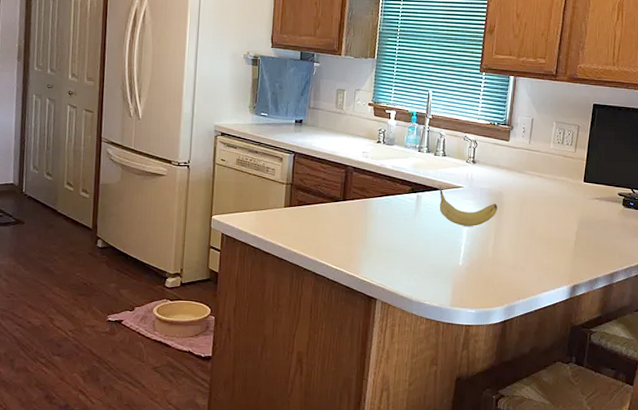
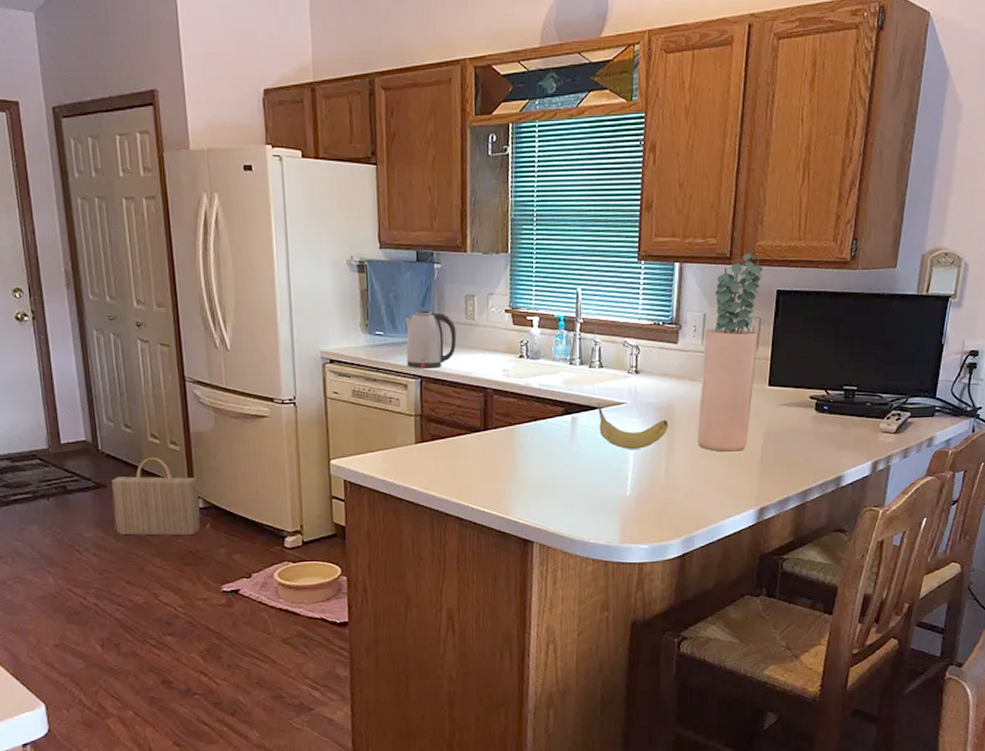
shopping bag: none [24,201,106,270] -> present [111,457,210,536]
kettle: none [284,99,327,146] -> present [405,310,457,369]
vase: none [521,64,583,235] -> present [697,242,764,452]

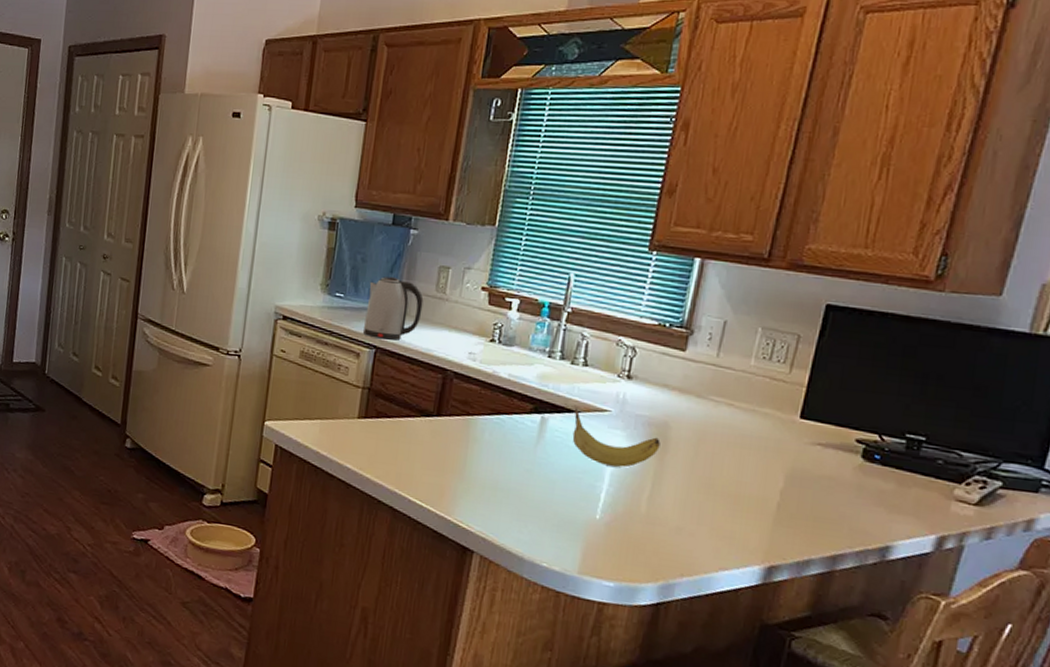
shopping bag: present [111,457,210,536] -> none [43,388,134,475]
vase: present [697,242,764,452] -> none [694,244,812,492]

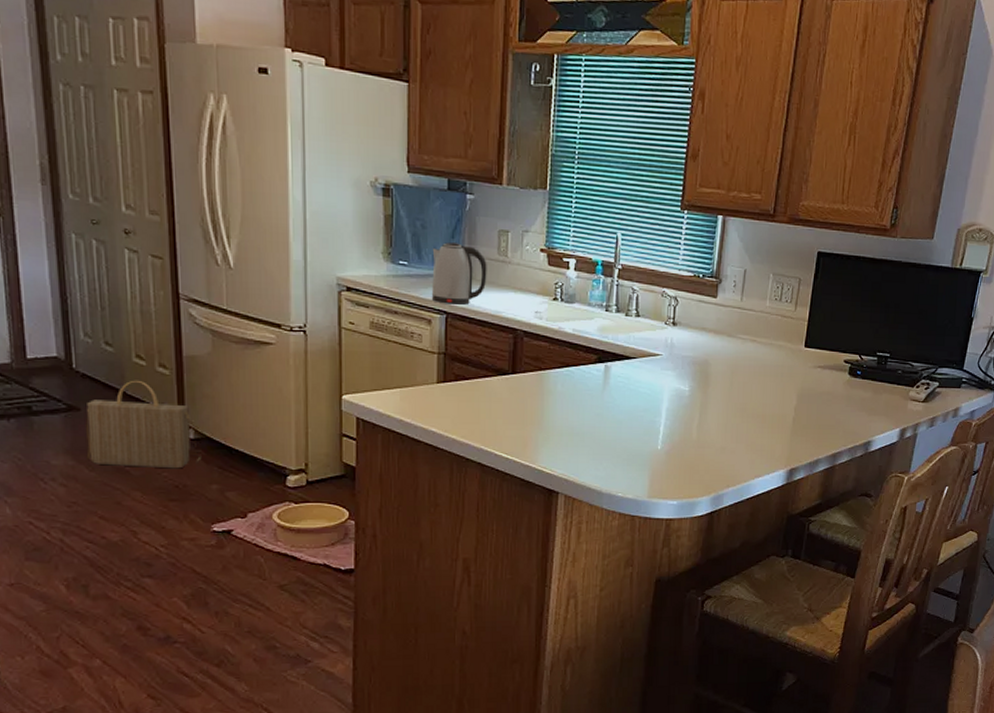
shopping bag: none [43,388,134,475] -> present [86,380,202,469]
fruit: present [572,405,661,468] -> none [631,352,703,404]

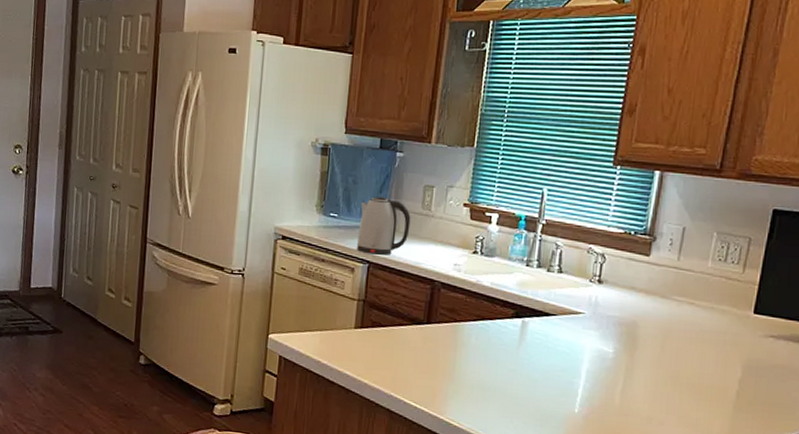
shopping bag: present [86,380,202,469] -> none [62,310,148,390]

